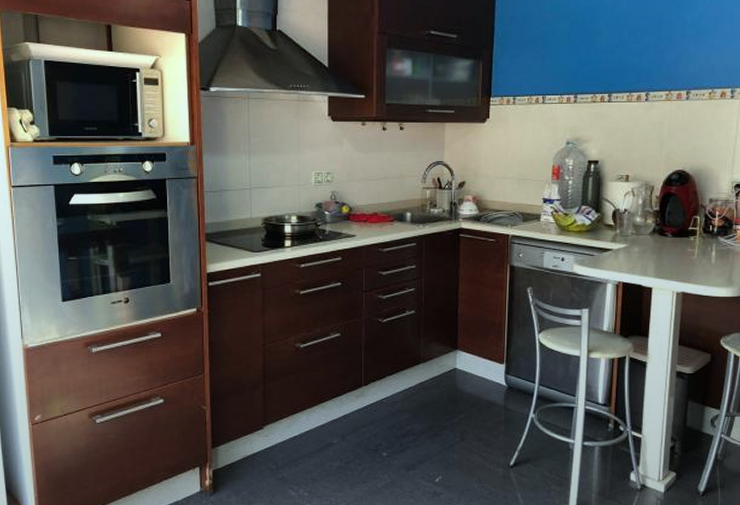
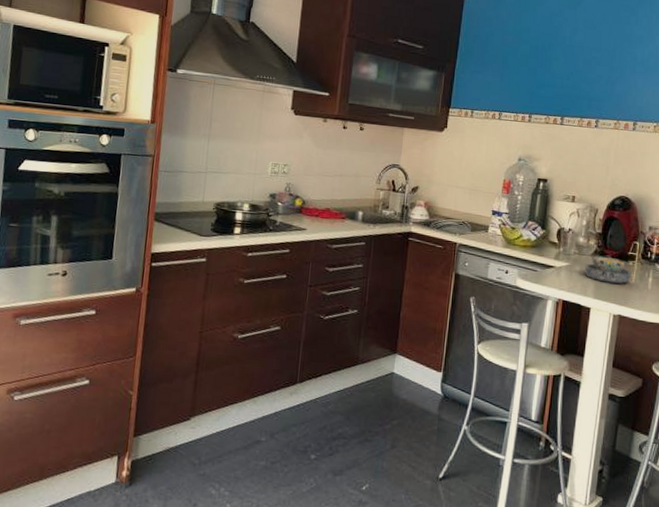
bowl: none [644,234,694,261] -> present [585,255,632,284]

